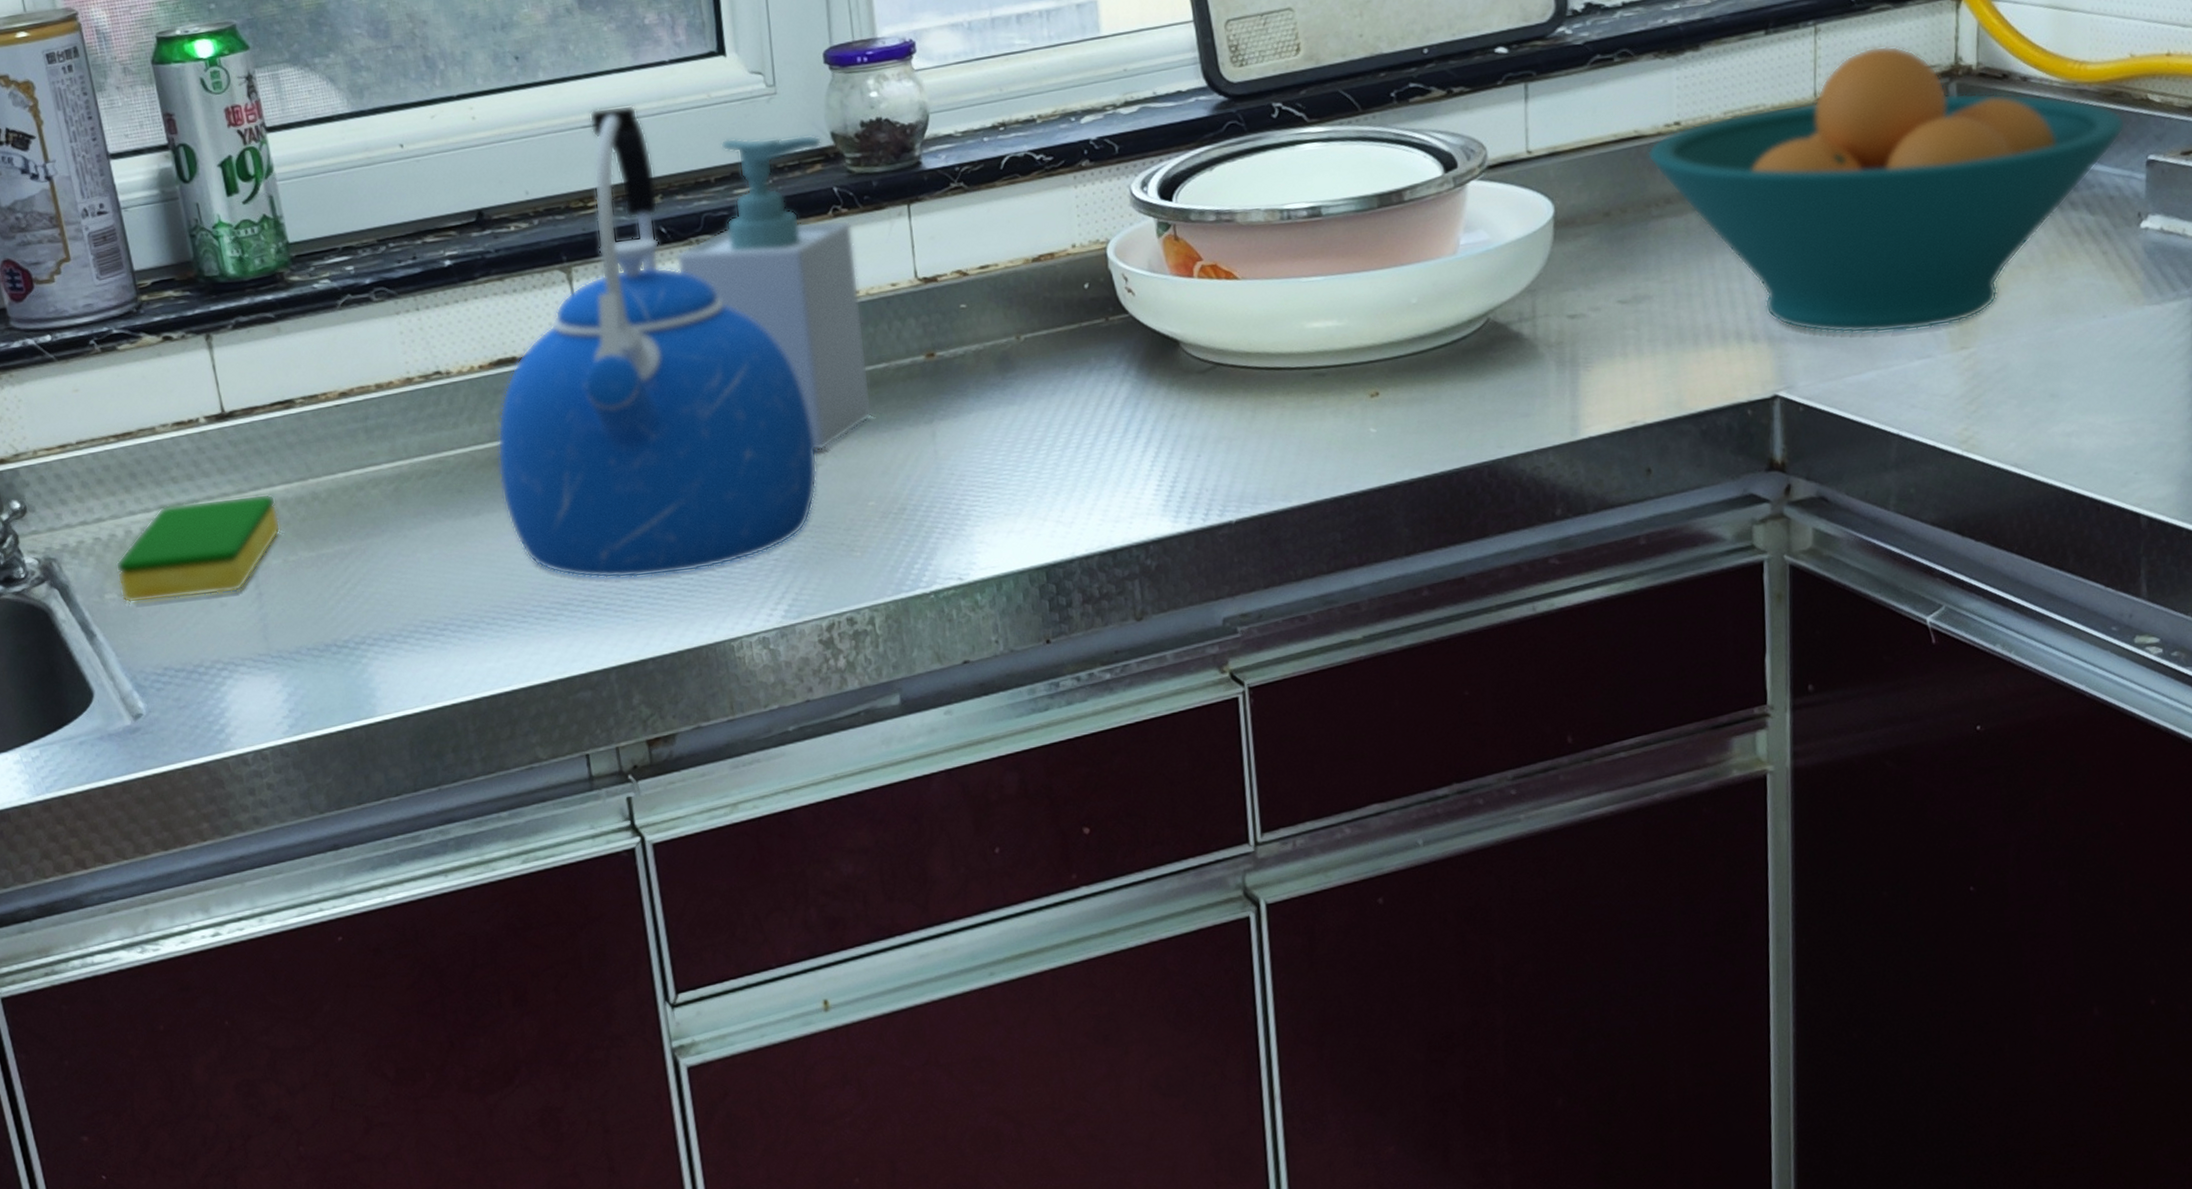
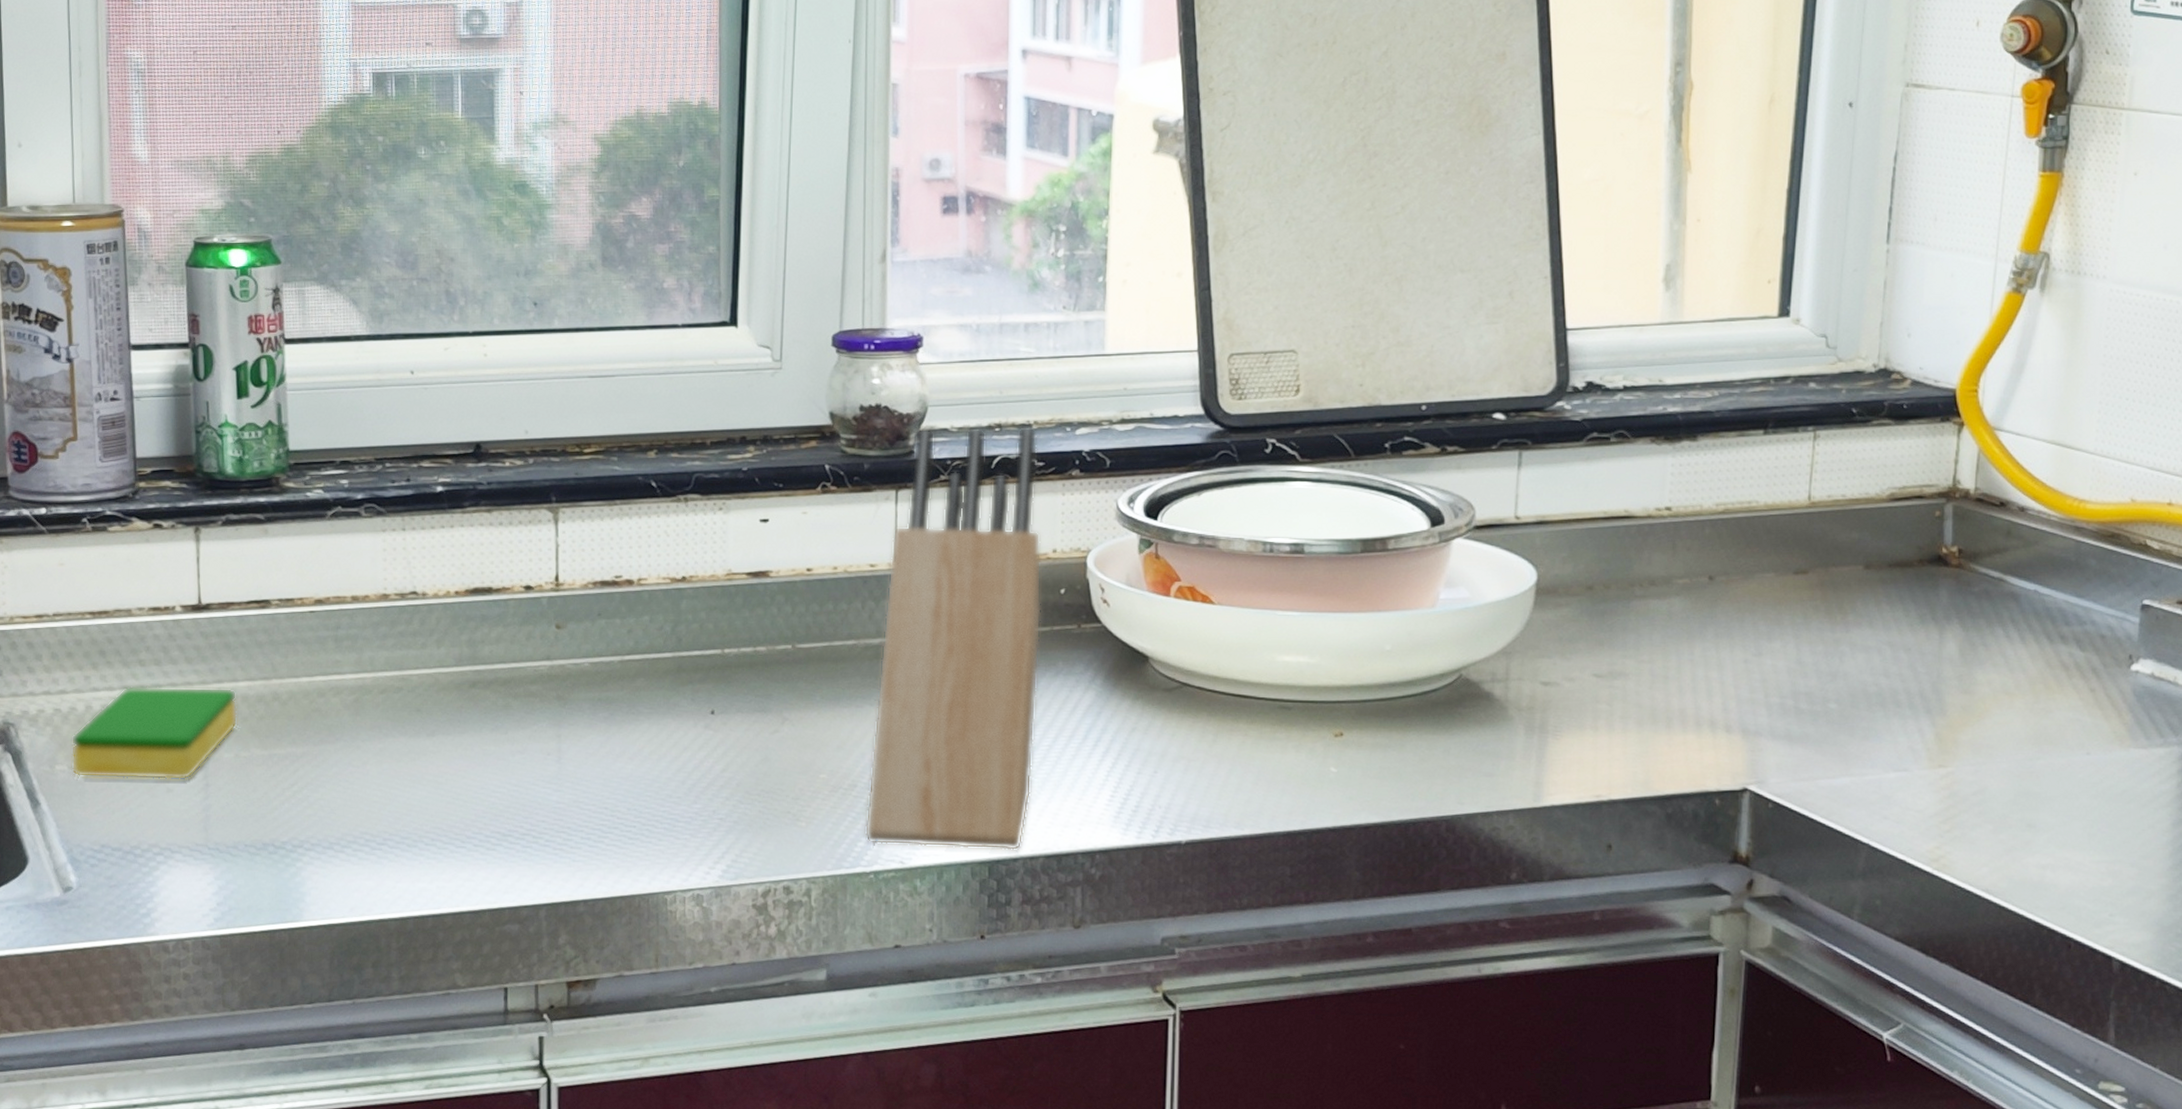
kettle: present [497,104,818,579] -> none [459,361,776,820]
soap bottle: present [676,134,873,451] -> none [663,405,839,718]
knife block: none [909,122,1080,565] -> present [864,427,1042,851]
fruit bowl: present [1646,45,2126,334] -> none [1635,459,2122,742]

